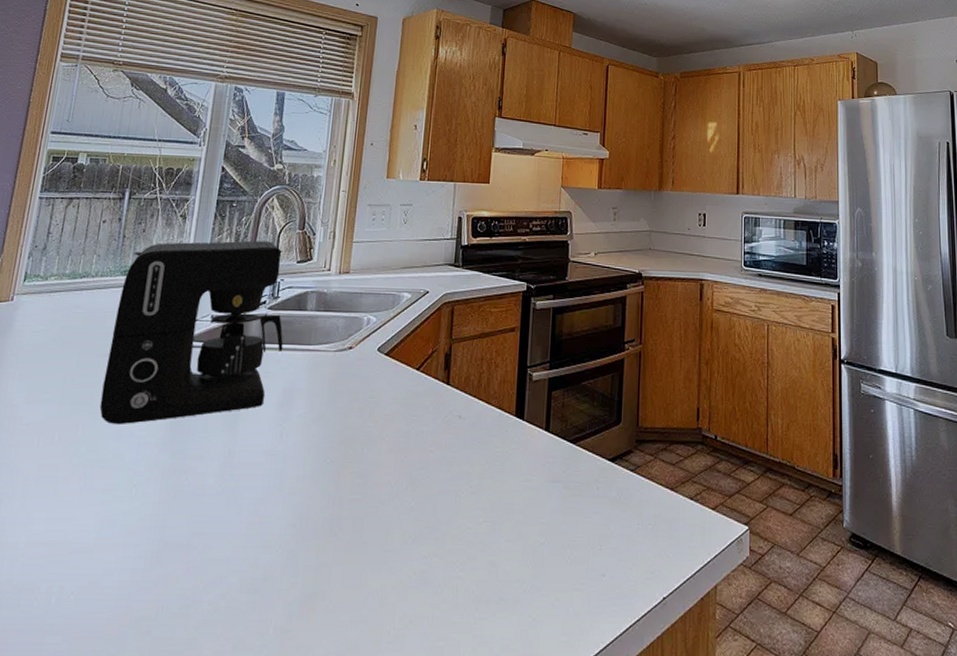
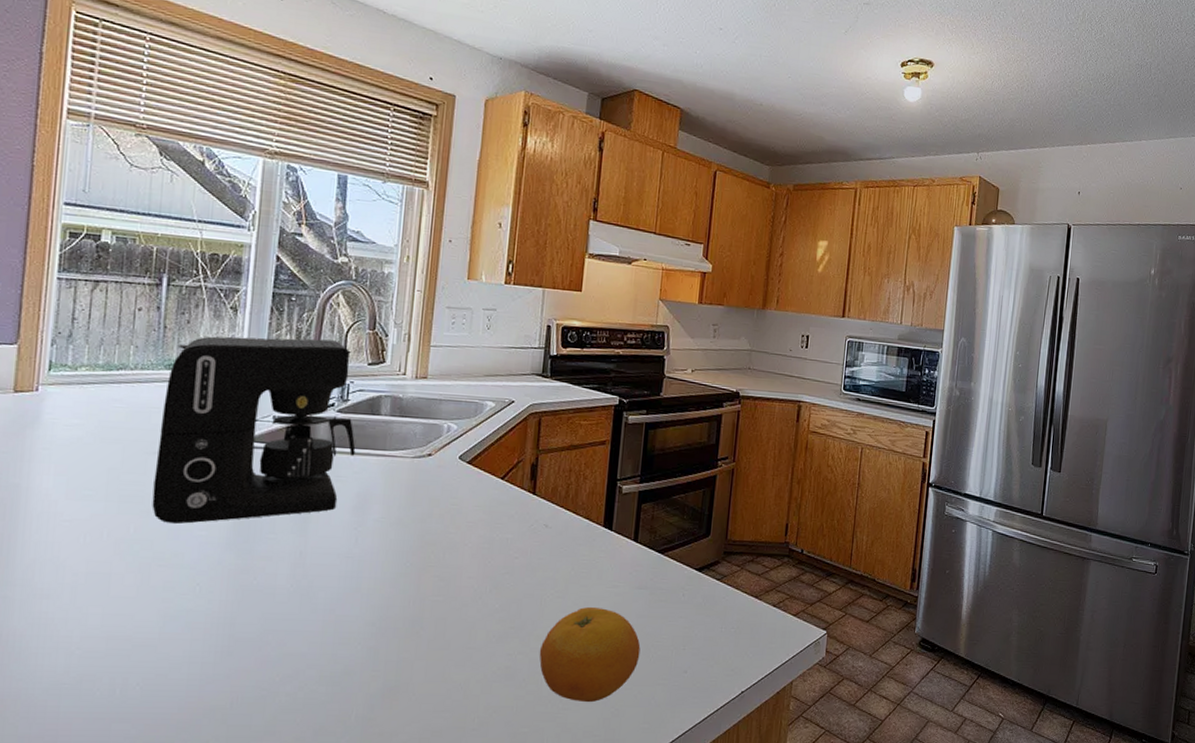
fruit: none [454,502,556,612] -> present [539,606,641,703]

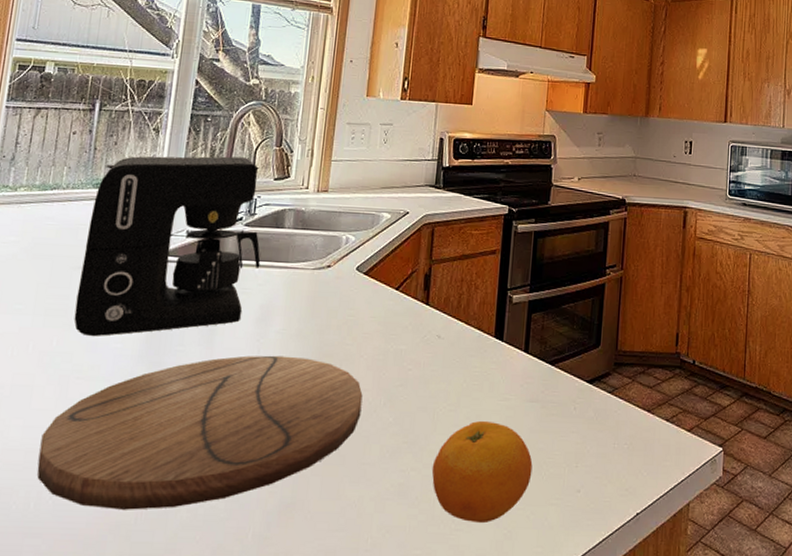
cutting board: none [121,543,468,695] -> present [37,355,363,510]

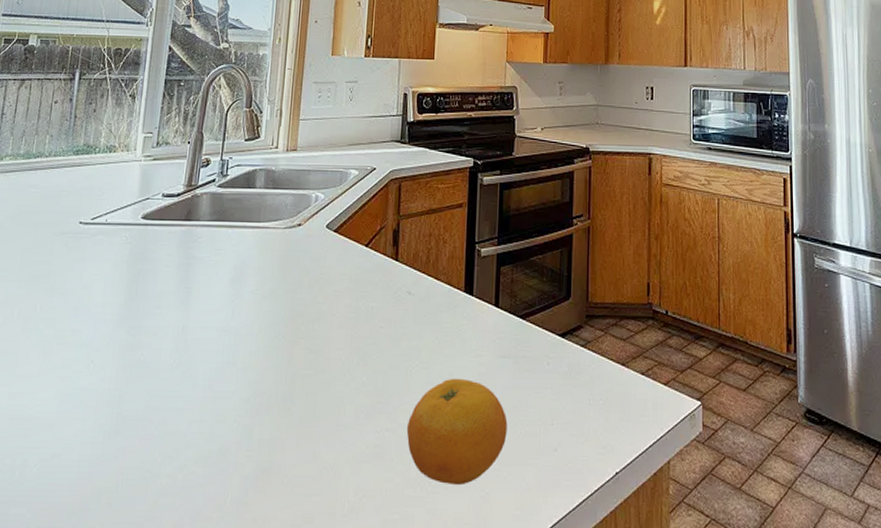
cutting board: present [37,355,363,510] -> none [22,316,336,477]
coffee maker: present [74,156,261,336] -> none [56,119,234,301]

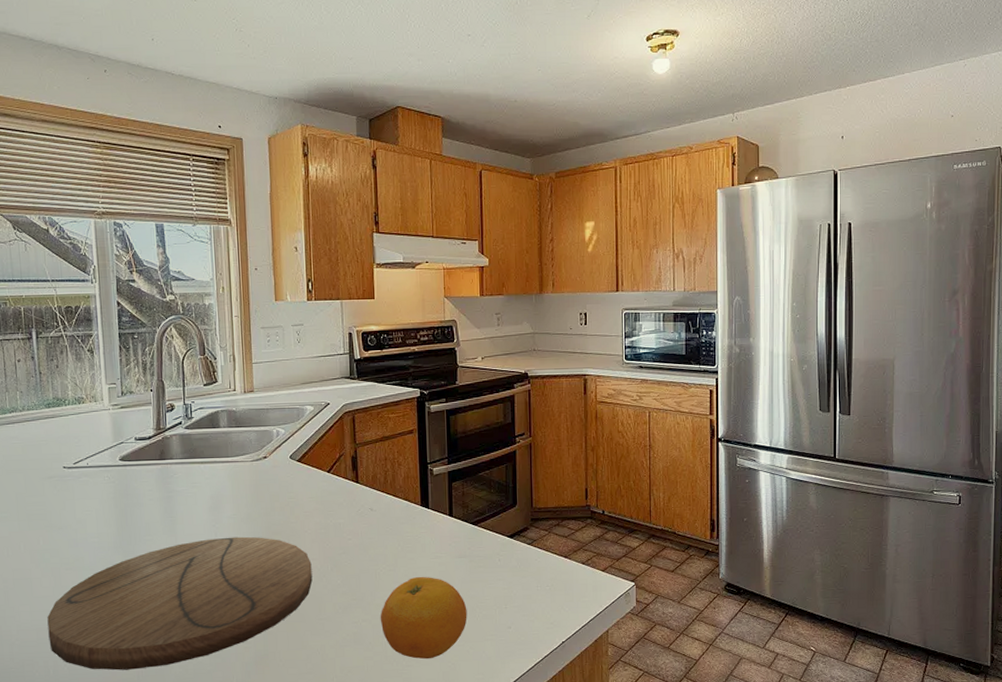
cutting board: none [22,316,336,477] -> present [47,536,313,671]

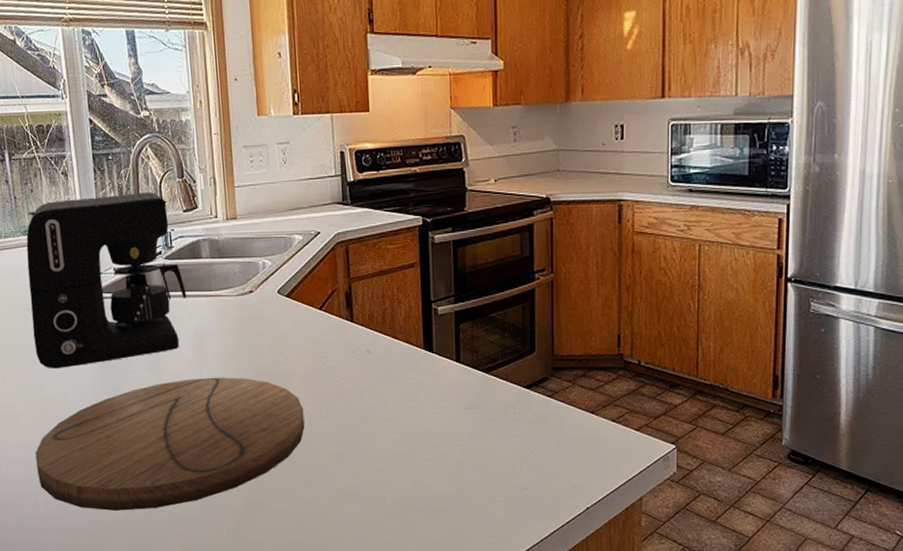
coffee maker: none [49,368,205,534] -> present [26,192,187,368]
fruit: present [380,576,467,660] -> none [379,427,477,518]

